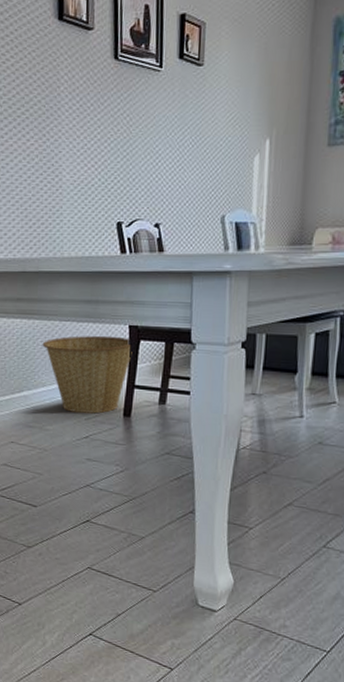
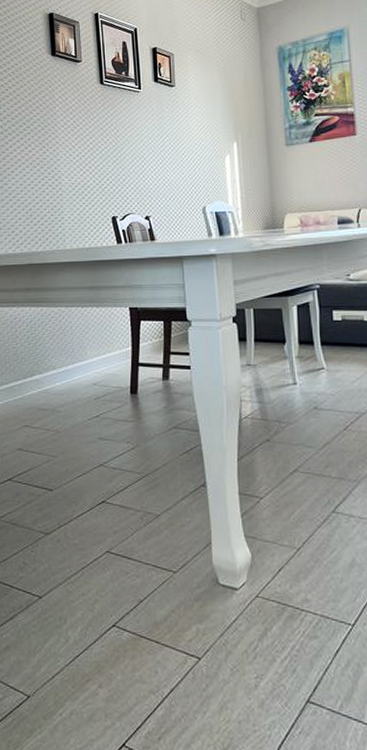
basket: present [42,335,133,414] -> none [50,318,134,393]

